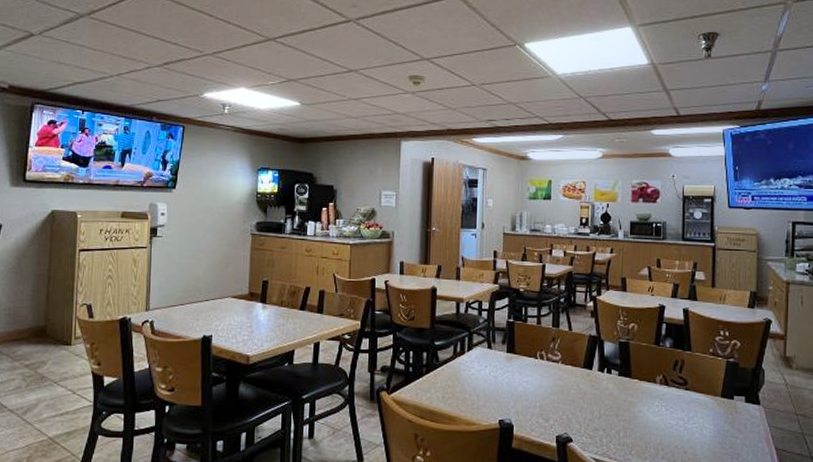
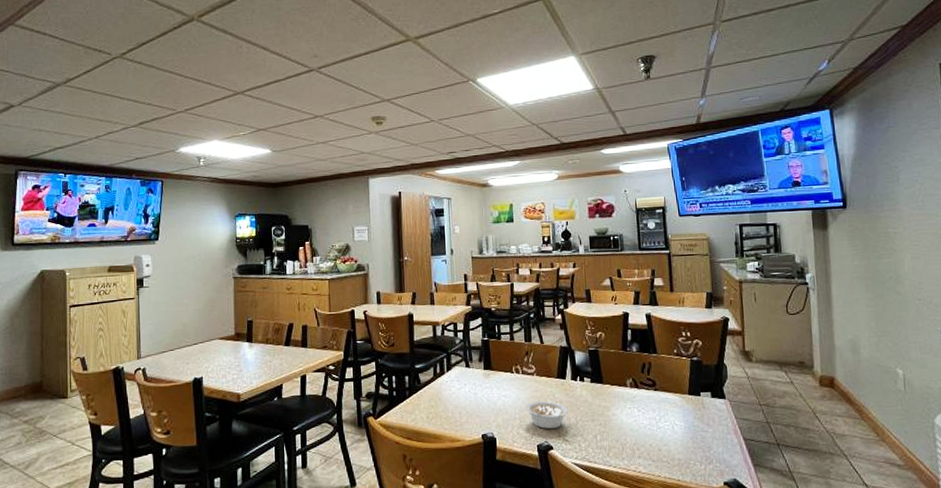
legume: none [547,390,592,420] -> present [525,400,568,429]

